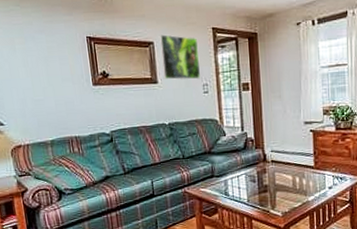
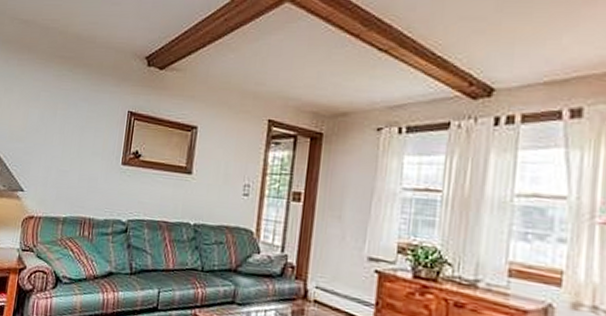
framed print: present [158,34,201,80] -> none [199,119,249,178]

